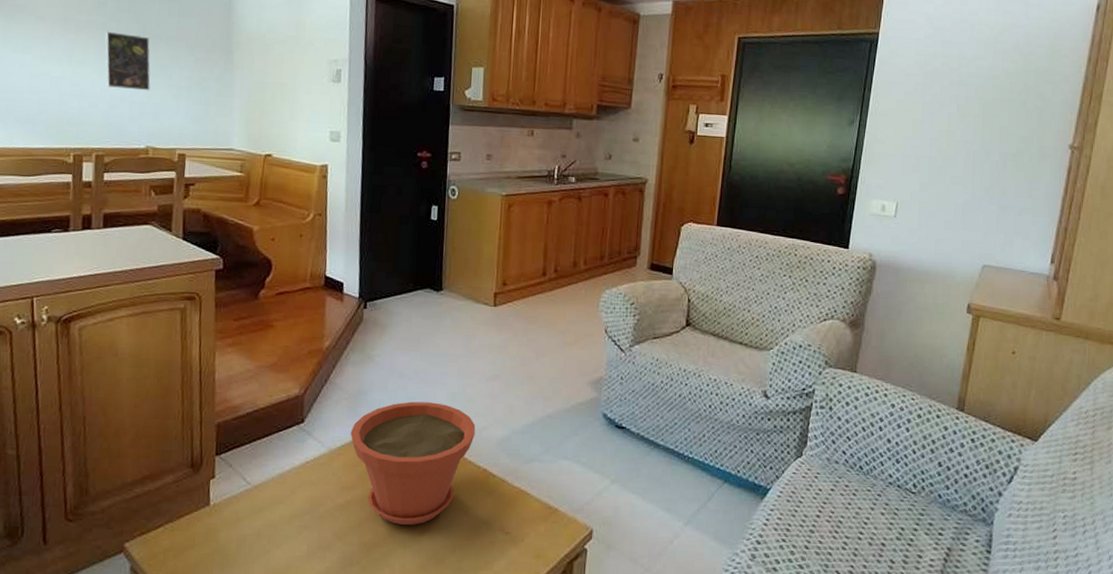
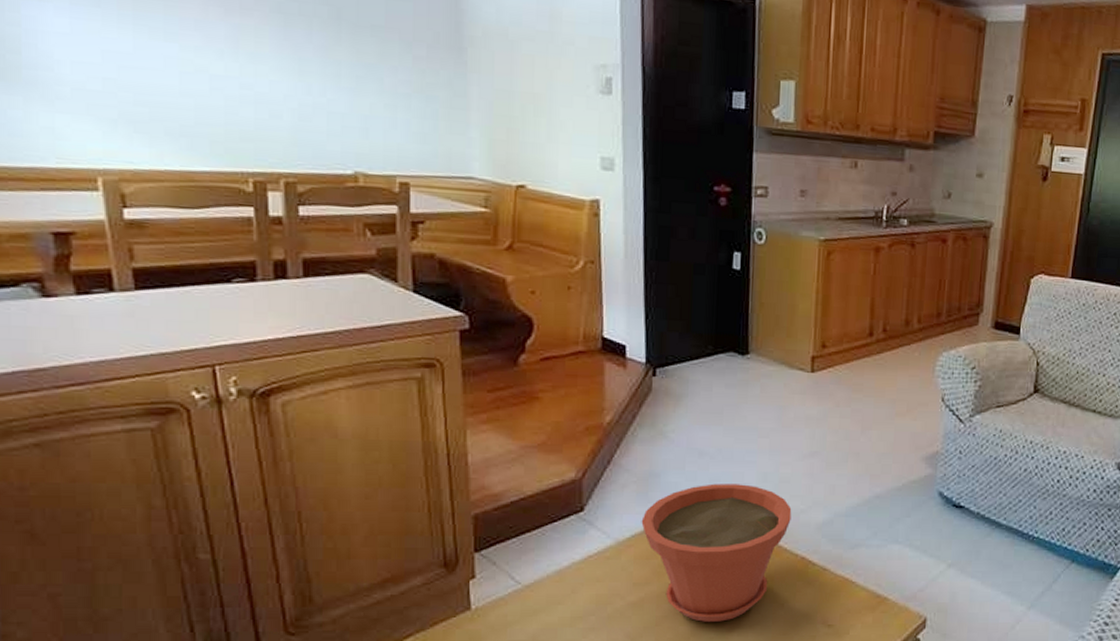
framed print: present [104,31,151,91] -> none [284,15,354,99]

